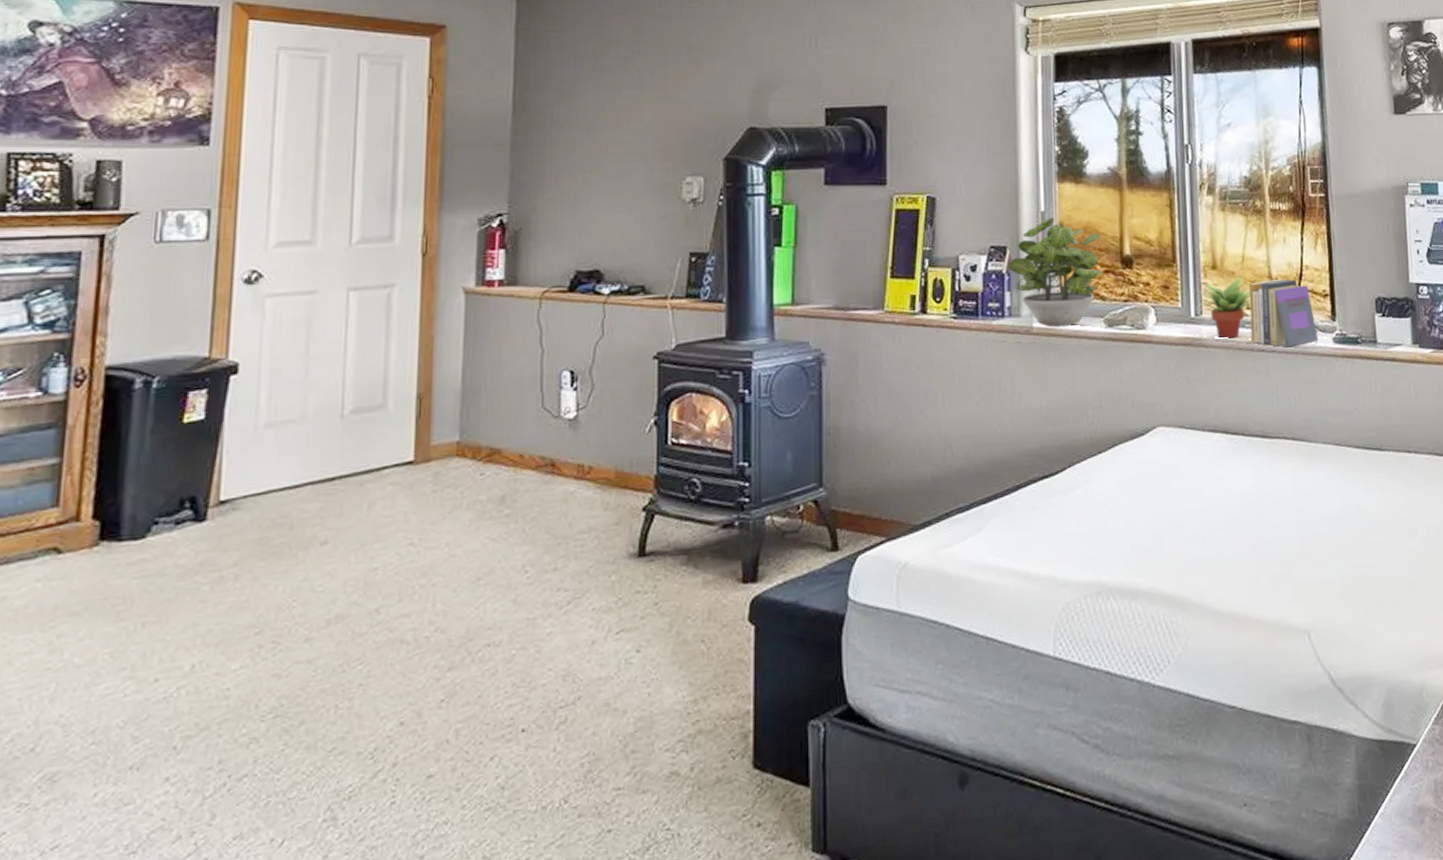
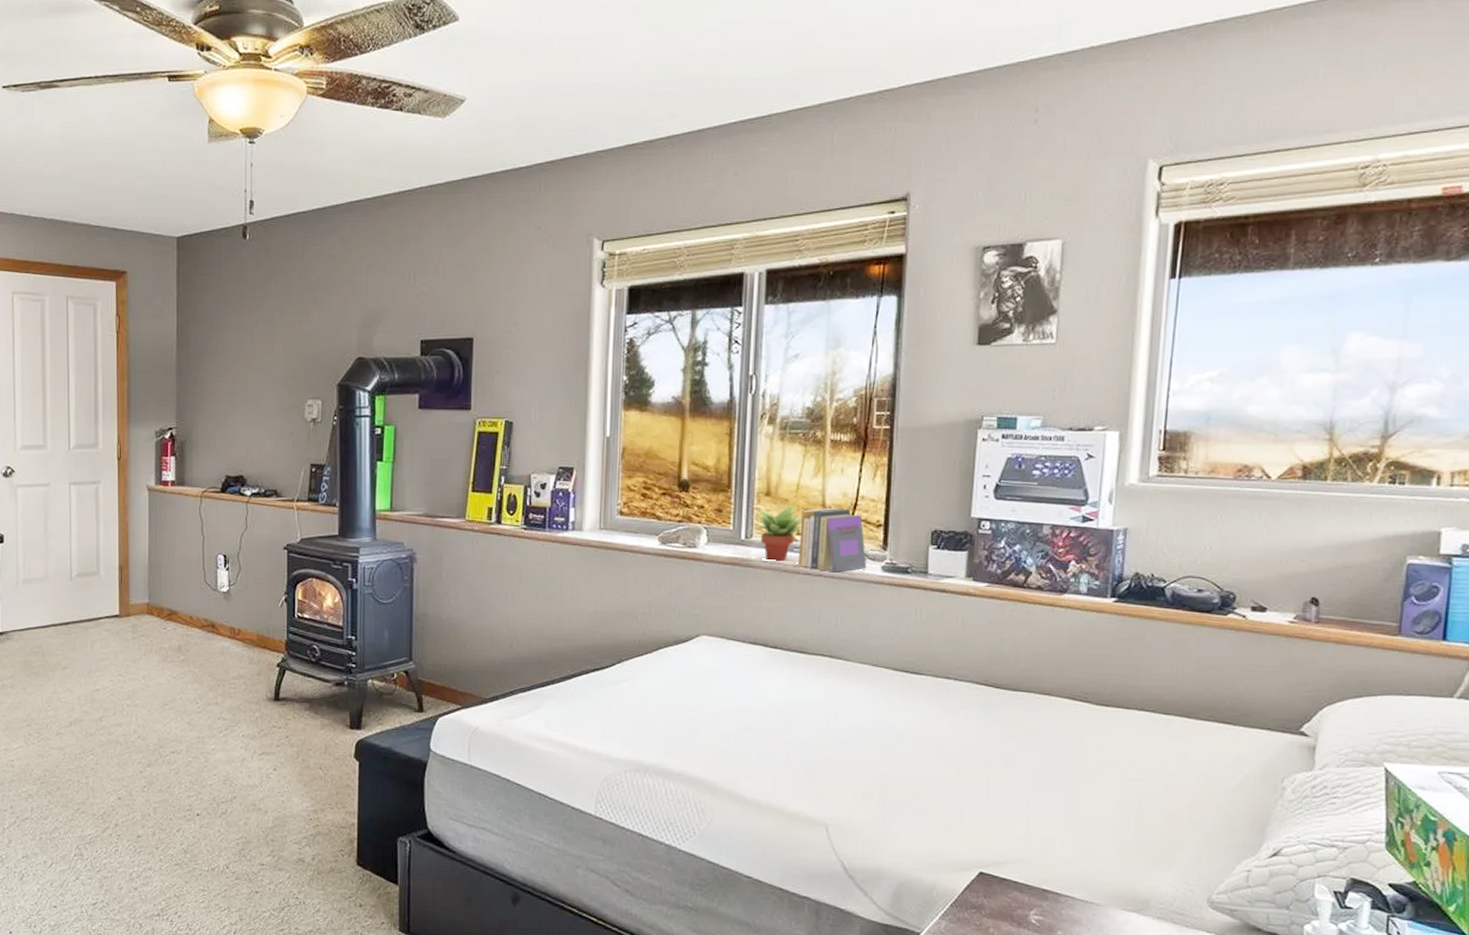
potted plant: present [1008,217,1103,328] -> none [574,442,661,542]

